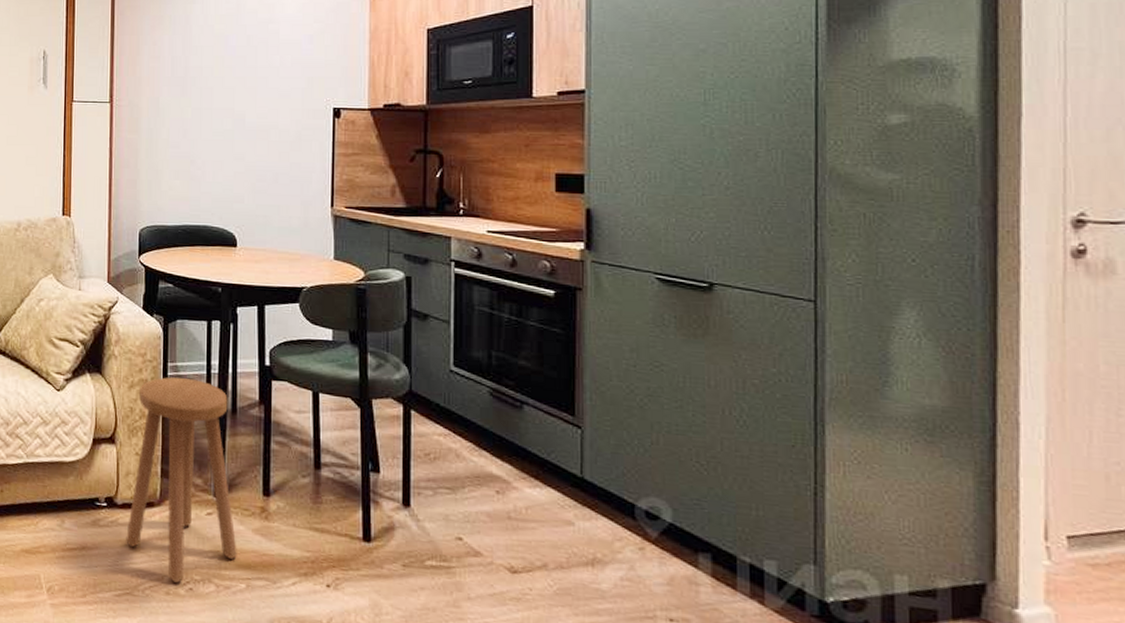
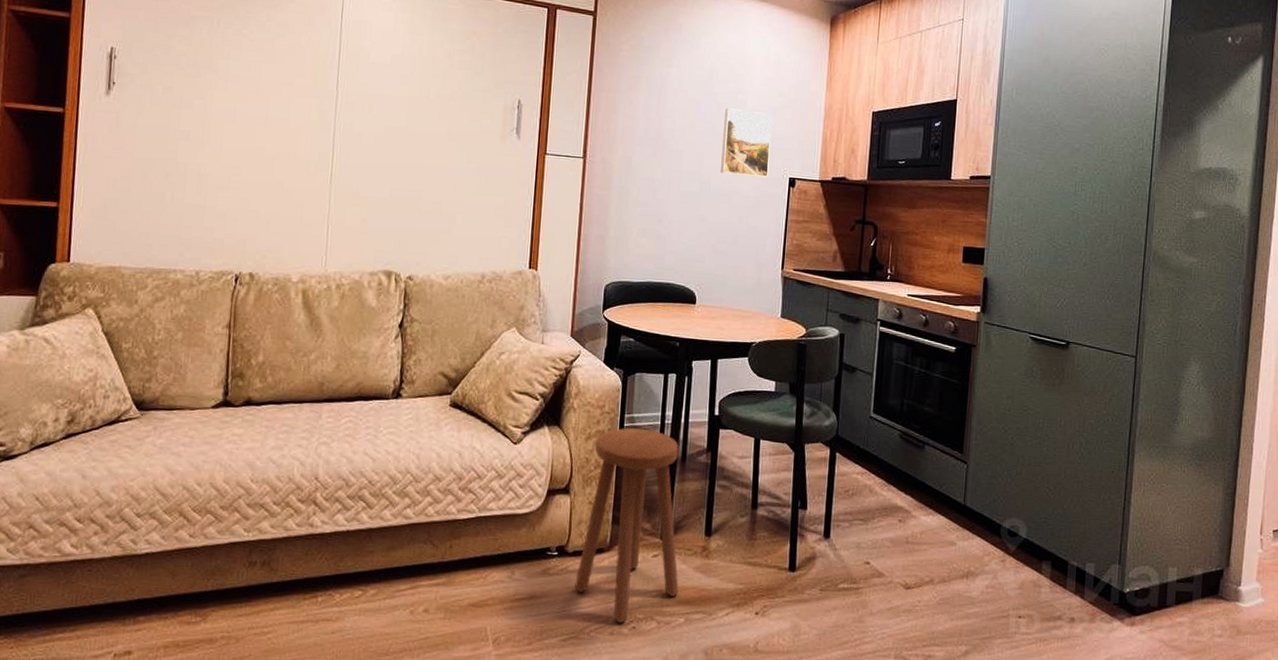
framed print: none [255,40,309,110] -> present [721,108,772,178]

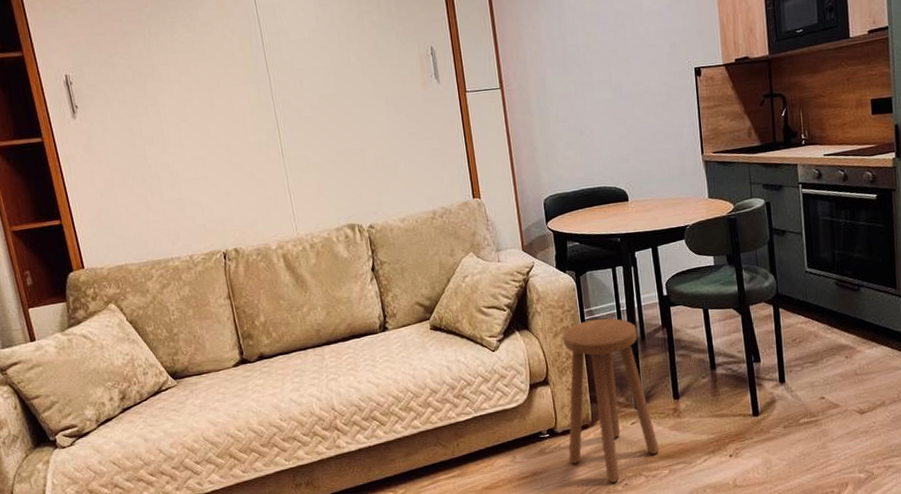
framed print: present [721,108,772,178] -> none [623,10,674,77]

